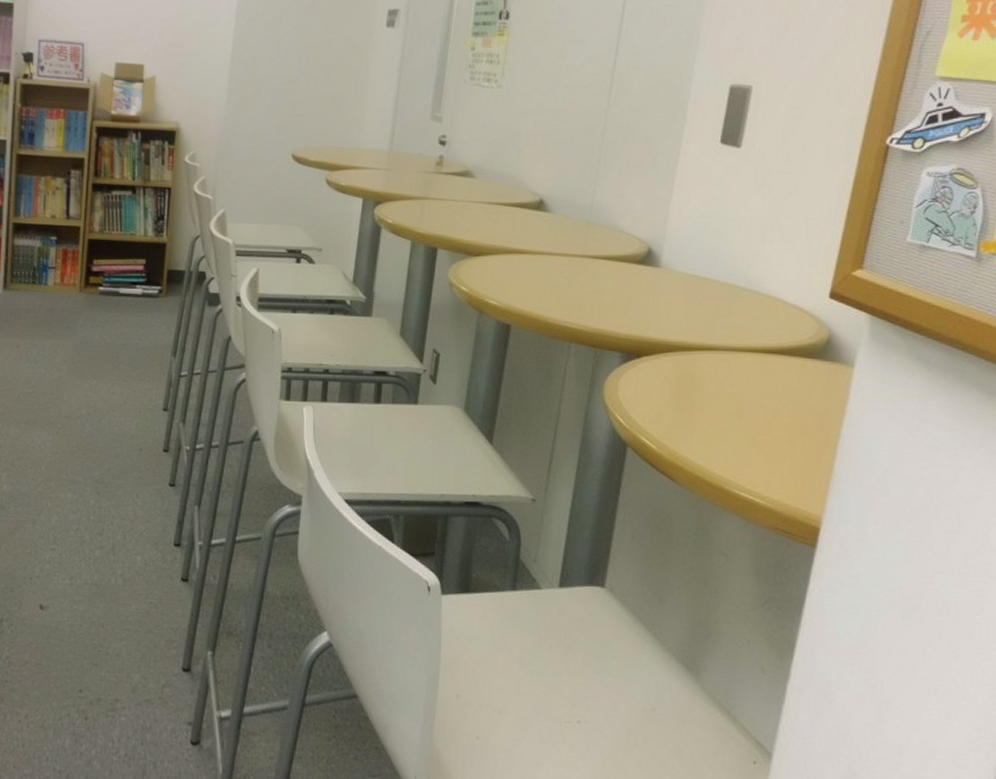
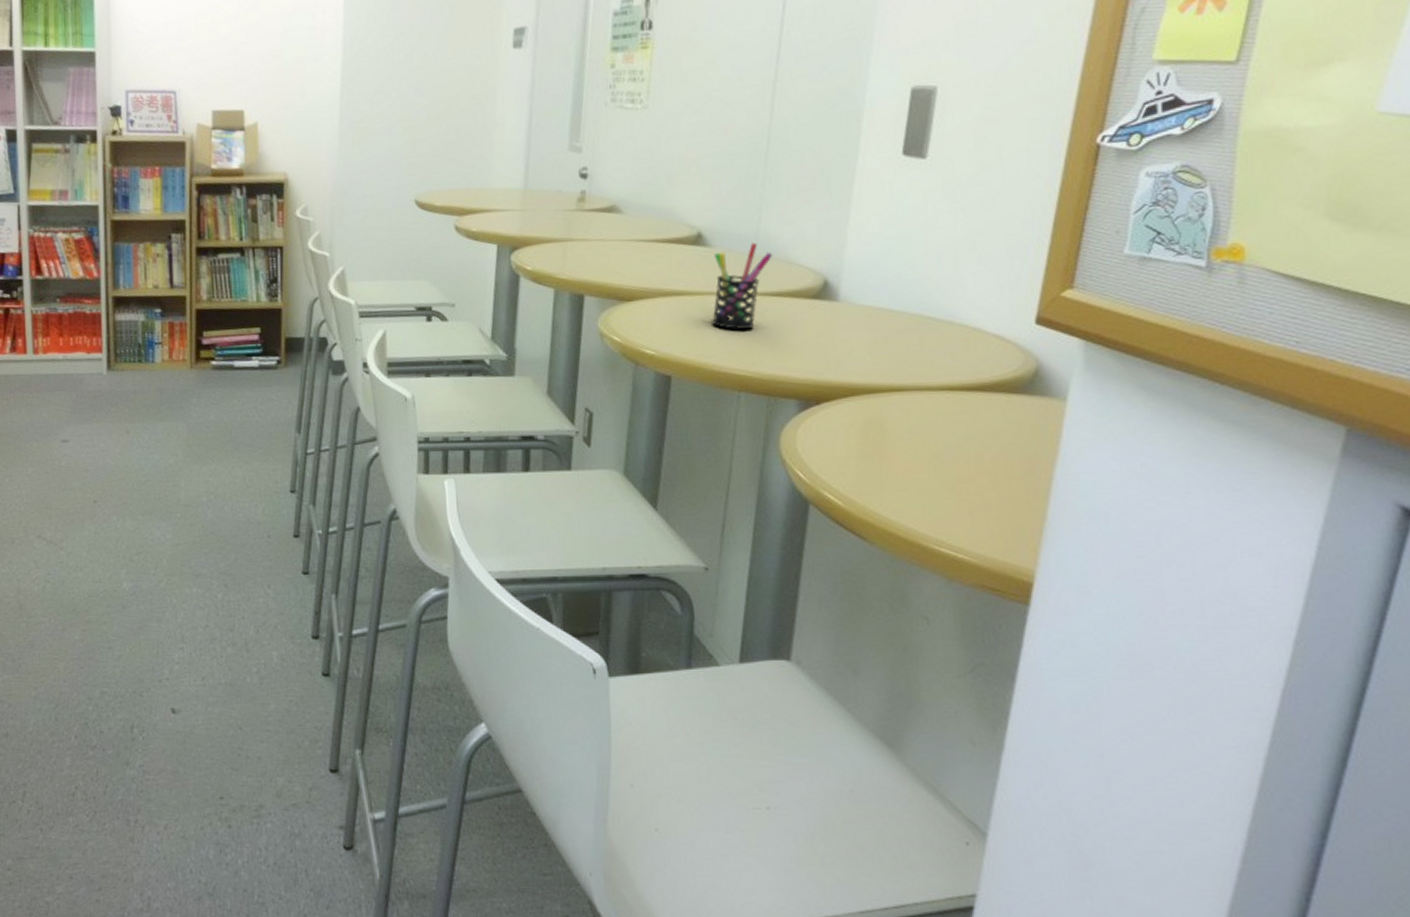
pen holder: none [549,211,605,287] -> present [712,242,773,330]

